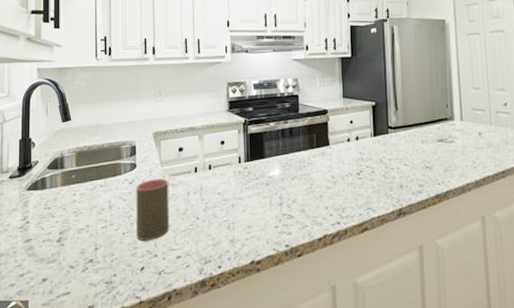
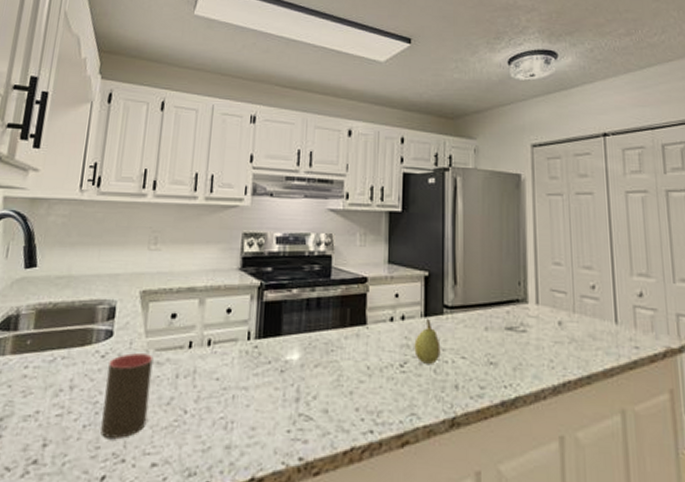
fruit: none [367,137,388,171] -> present [414,318,441,364]

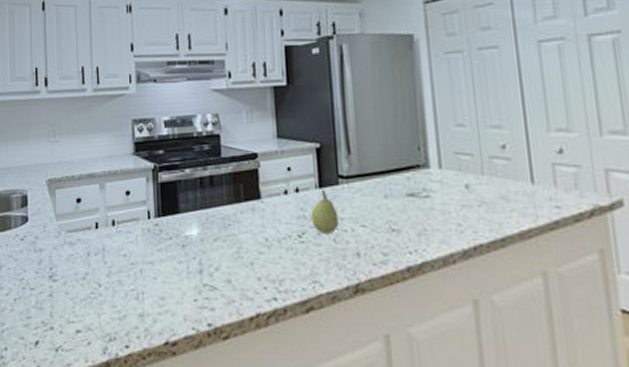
cup: present [101,353,153,438] -> none [28,236,67,309]

